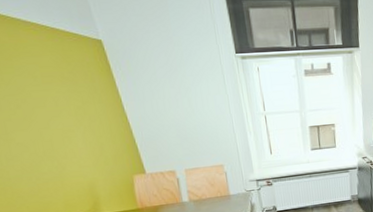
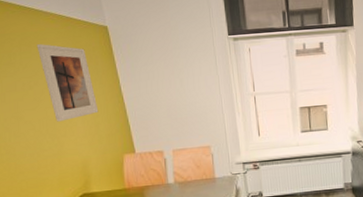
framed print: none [18,58,101,143] -> present [36,44,99,122]

